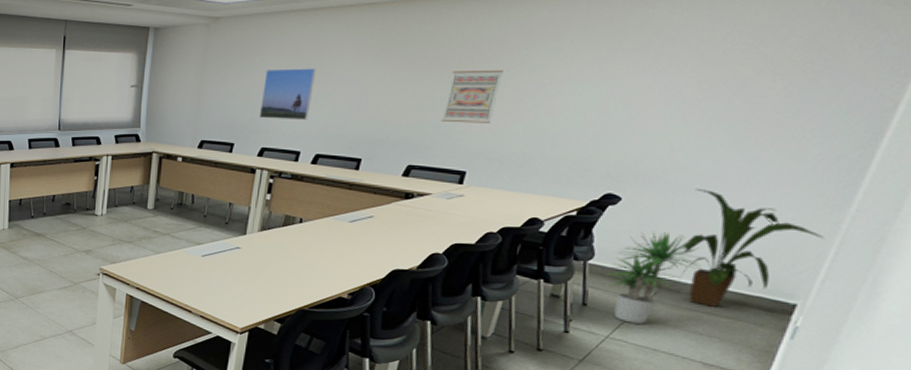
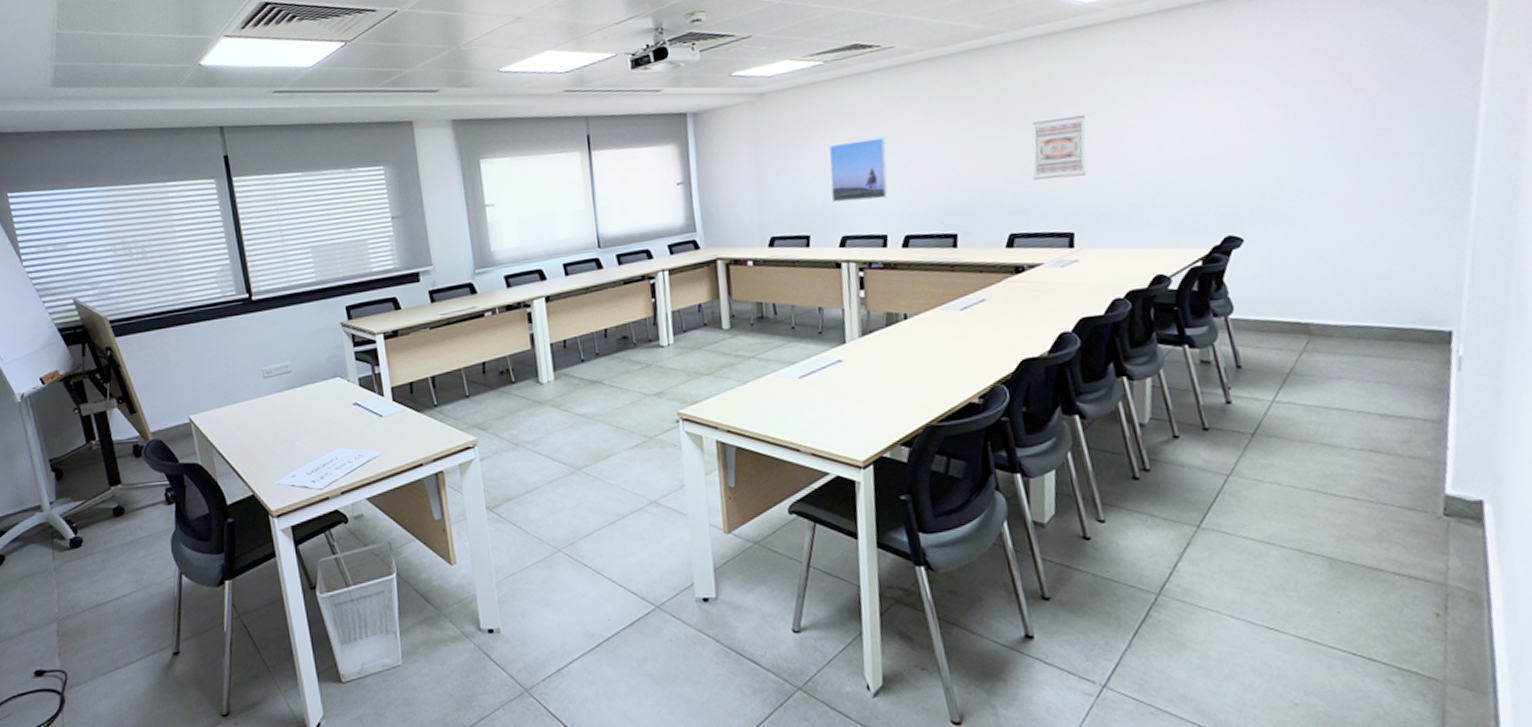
potted plant: present [606,231,705,324] -> none [1251,269,1347,381]
house plant: present [678,188,825,307] -> none [1314,217,1455,348]

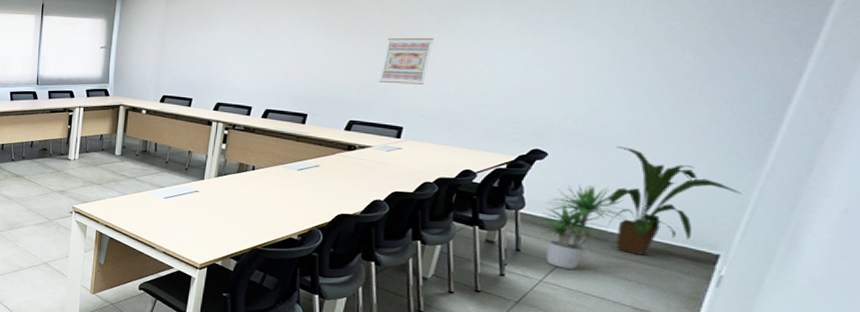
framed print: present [829,137,888,202] -> none [214,34,265,80]
potted plant: none [1251,269,1347,381] -> present [537,184,629,270]
house plant: none [1314,217,1455,348] -> present [605,146,742,255]

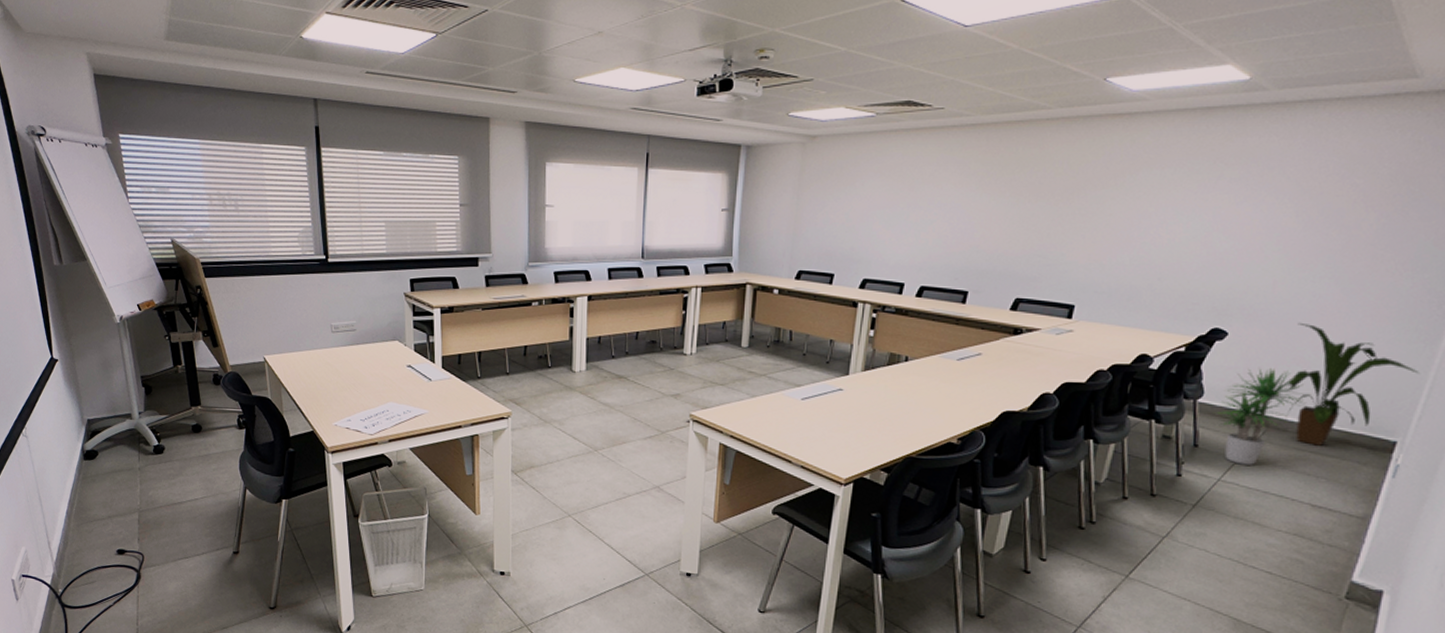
wall art: present [378,37,434,85] -> none [1047,197,1109,254]

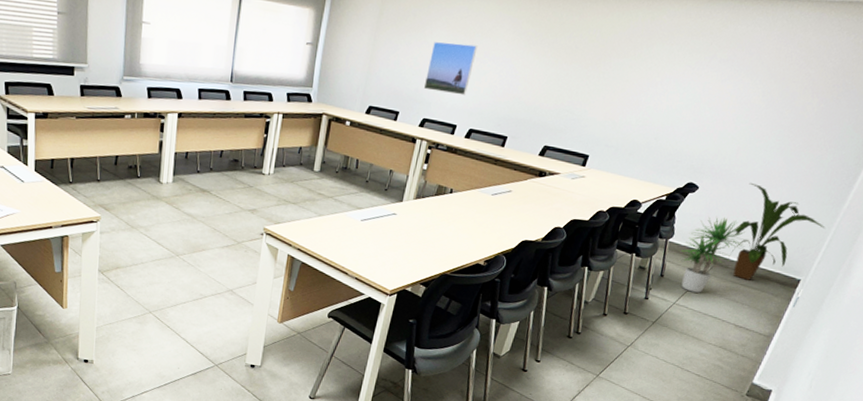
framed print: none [860,193,920,250] -> present [423,42,478,96]

